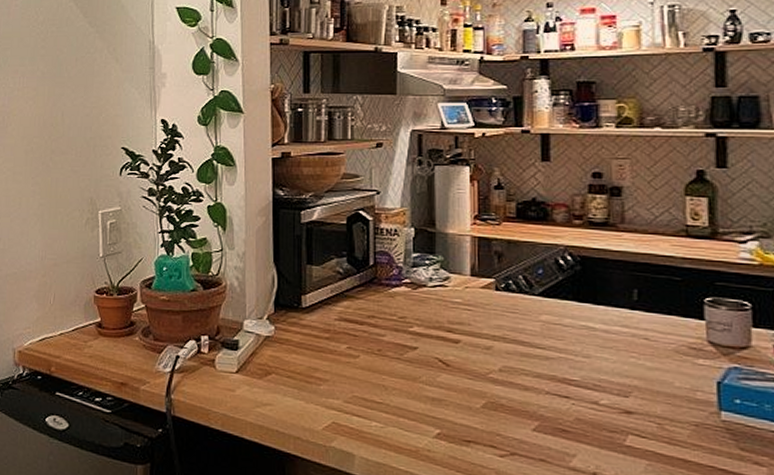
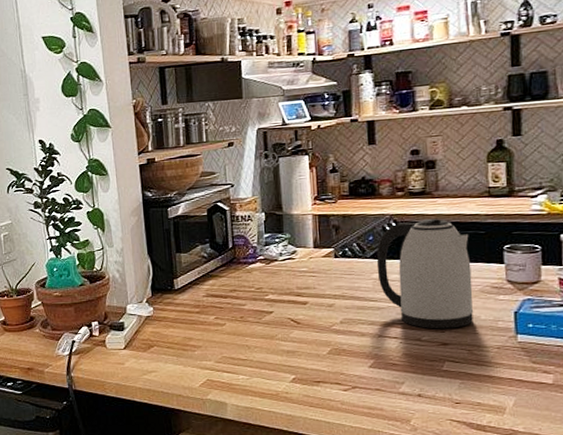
kettle: none [546,256,666,394] -> present [376,219,474,329]

